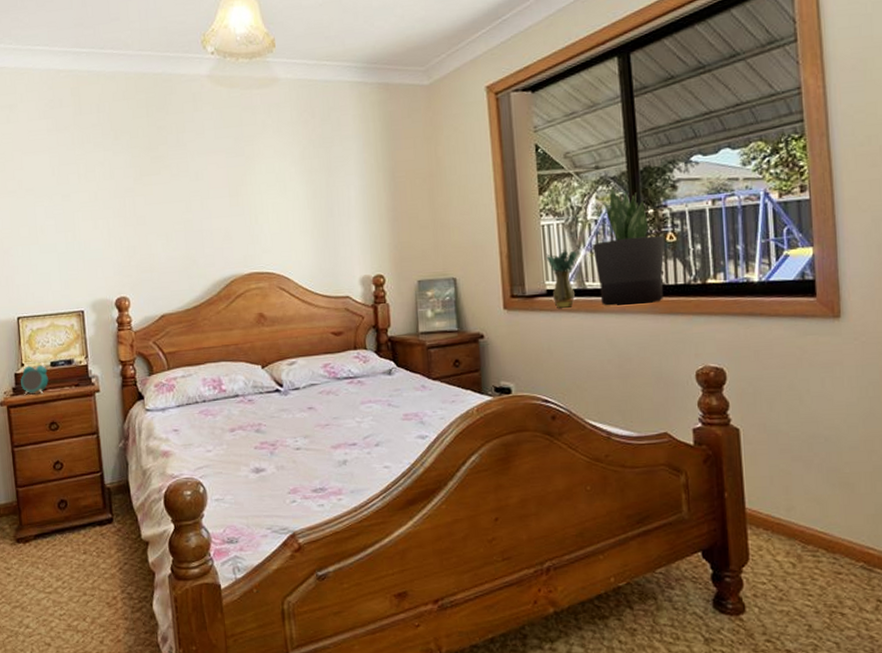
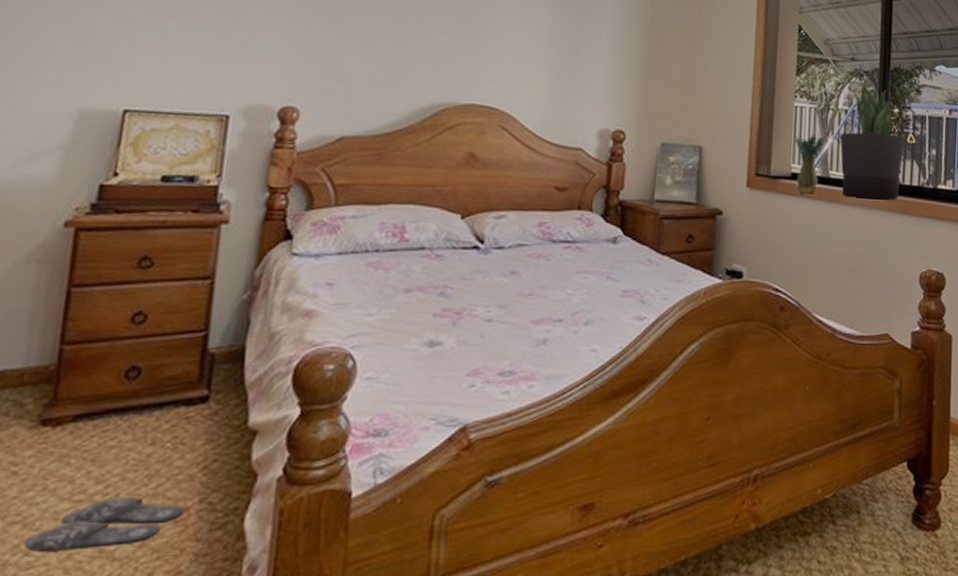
alarm clock: present [21,361,48,396] -> none [106,172,154,218]
slippers: none [24,589,114,626] -> present [24,496,185,552]

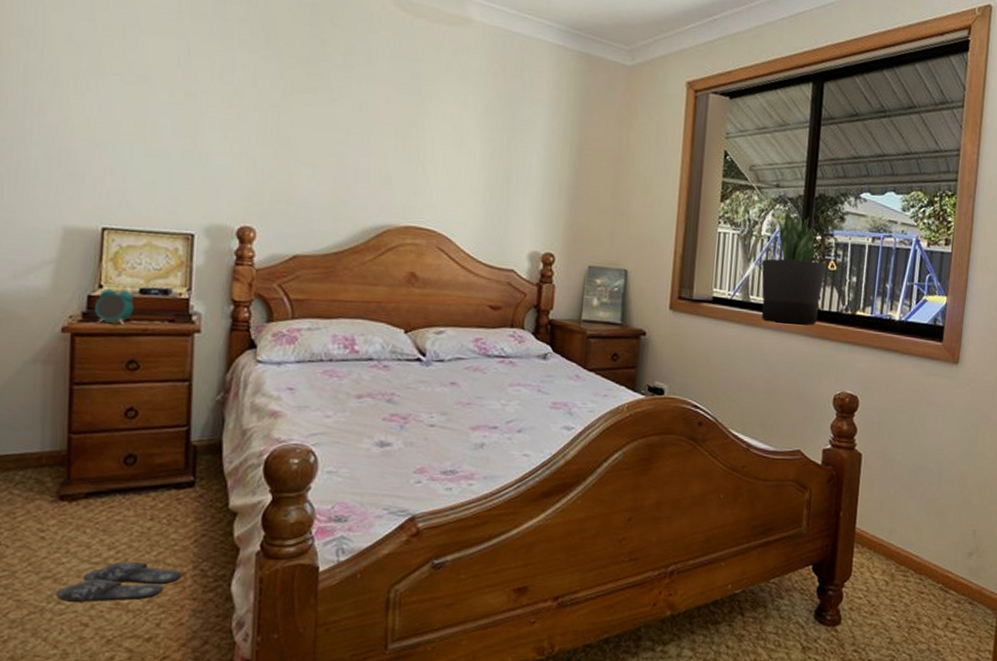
alarm clock: none [106,172,154,218] -> present [95,284,134,326]
vase: present [796,133,828,194] -> none [718,259,750,318]

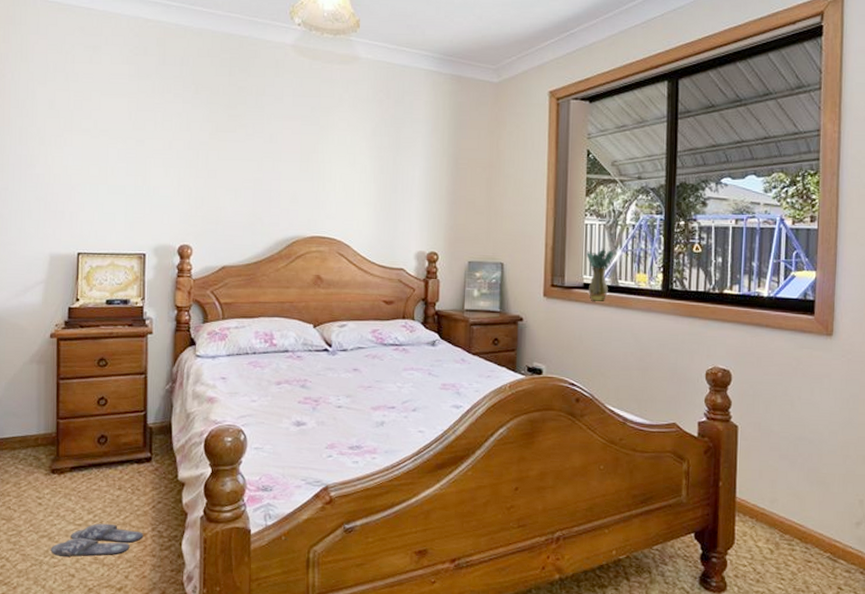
alarm clock: present [95,284,134,326] -> none [74,298,102,331]
vase: none [718,259,750,318] -> present [587,247,617,301]
planter: present [761,207,827,326] -> none [627,197,692,305]

